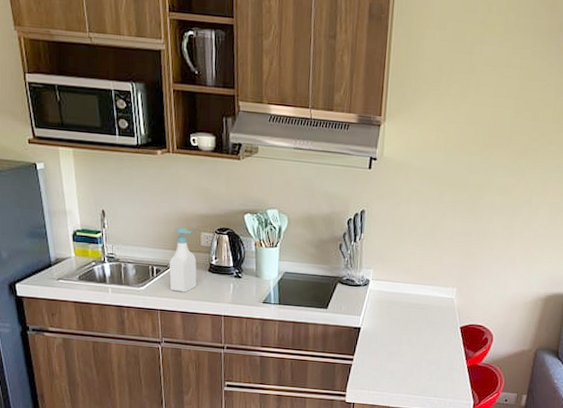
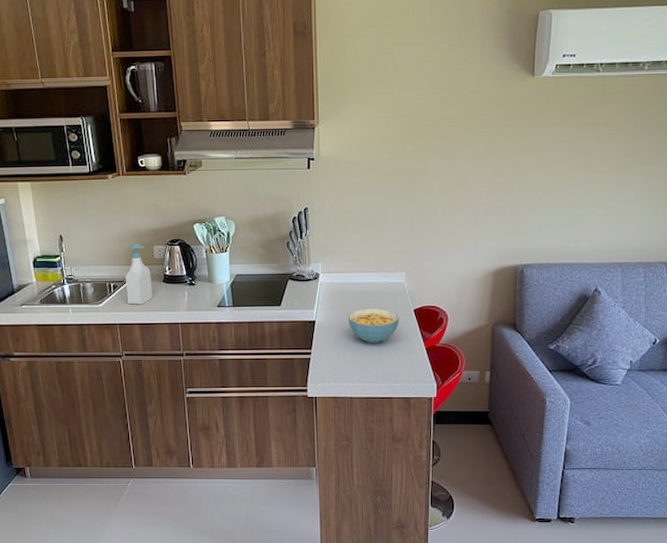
cereal bowl: none [393,320,445,357] -> present [347,308,399,344]

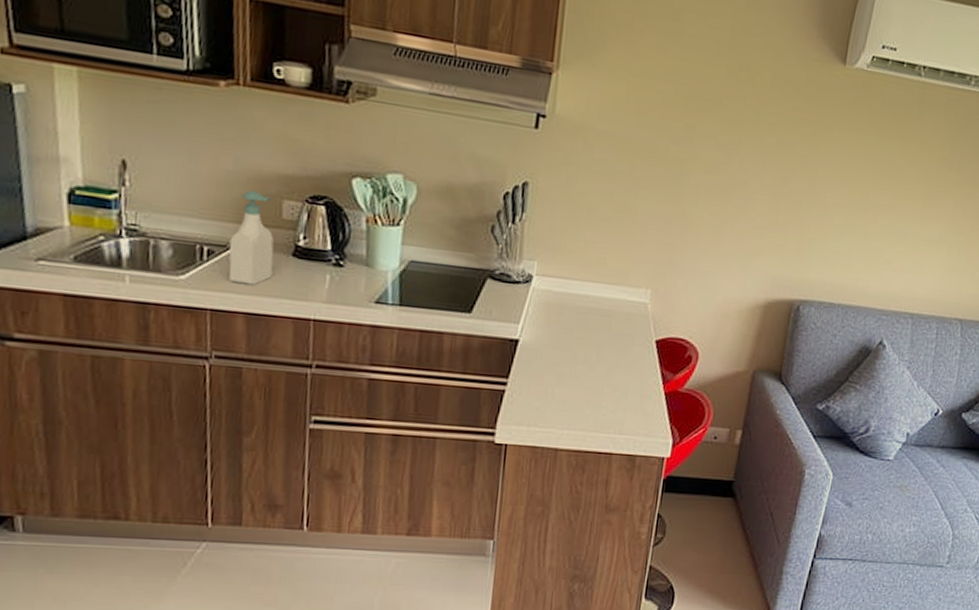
cereal bowl: present [347,308,399,344] -> none [565,330,635,380]

